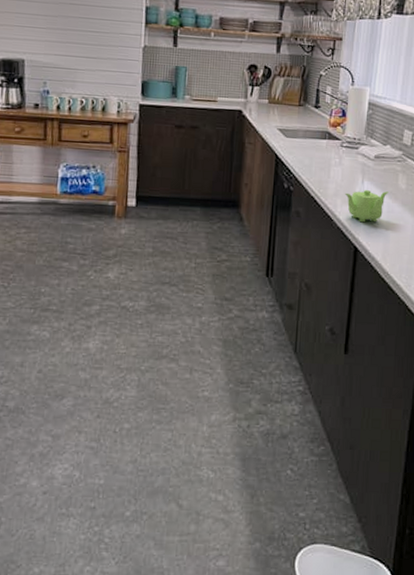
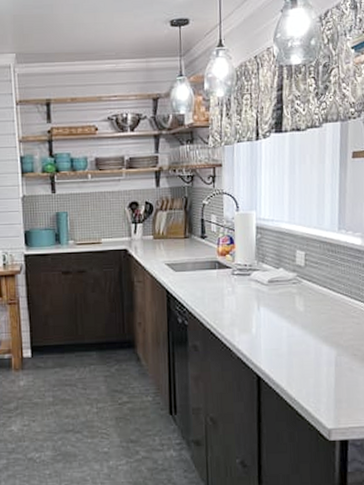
teapot: present [344,190,389,223] -> none [241,316,287,350]

